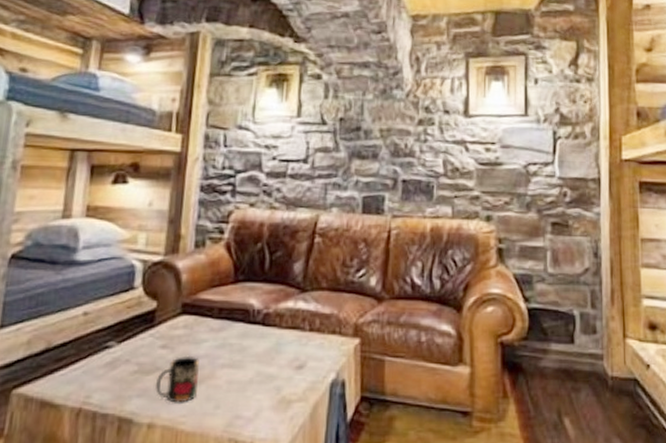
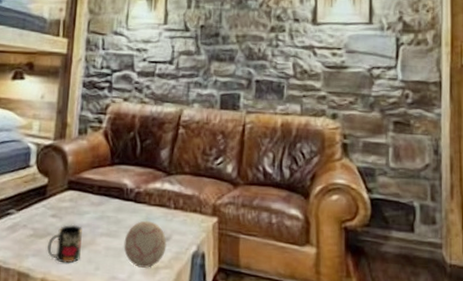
decorative ball: none [249,346,301,402] -> present [124,220,167,268]

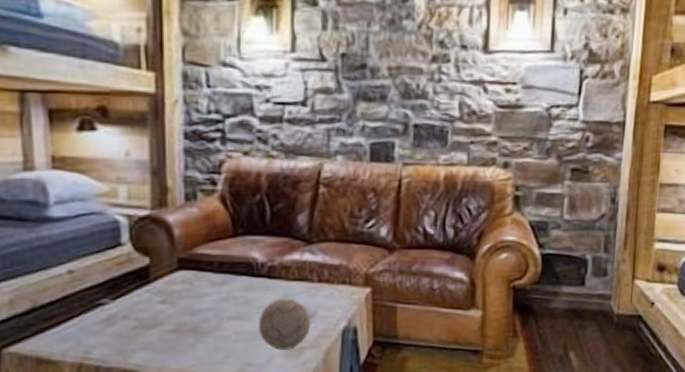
mug: present [47,224,82,264] -> none [159,309,204,355]

